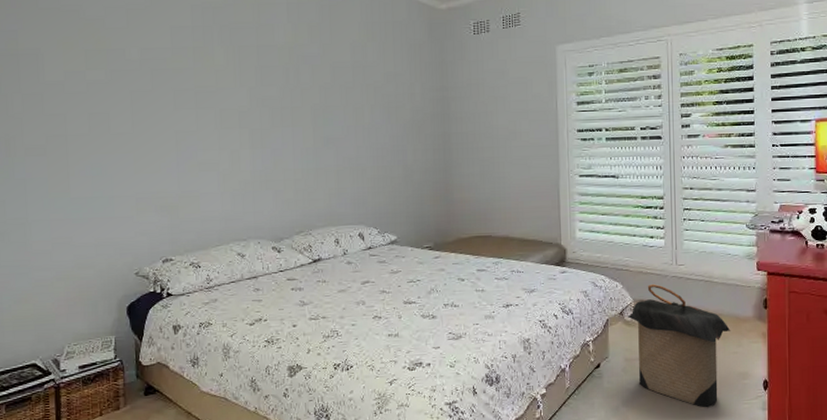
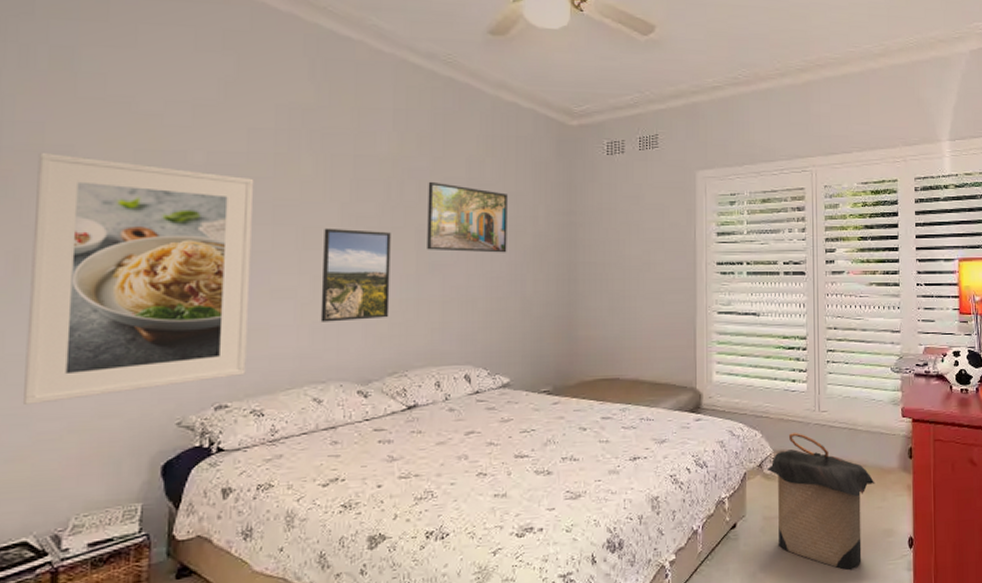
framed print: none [15,55,184,258] -> present [22,152,254,405]
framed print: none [237,109,294,190] -> present [320,228,391,322]
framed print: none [319,65,389,127] -> present [427,181,508,253]

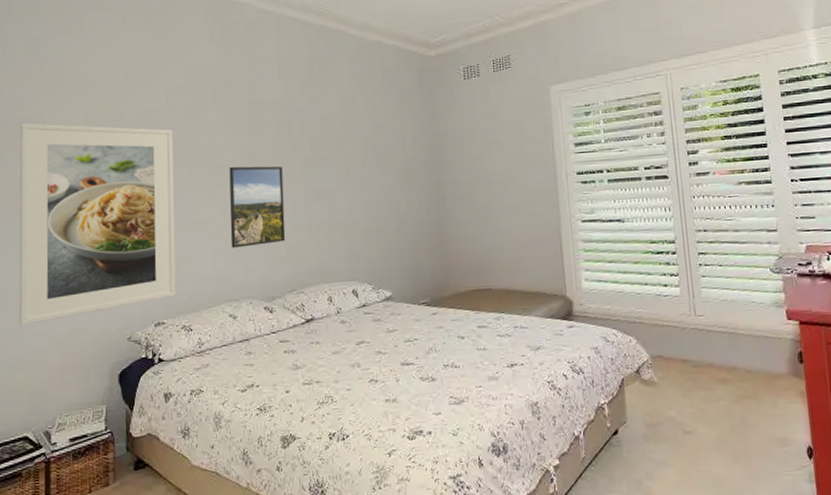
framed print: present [427,181,508,253] -> none [310,118,381,180]
laundry hamper: present [766,433,875,571] -> none [644,338,764,481]

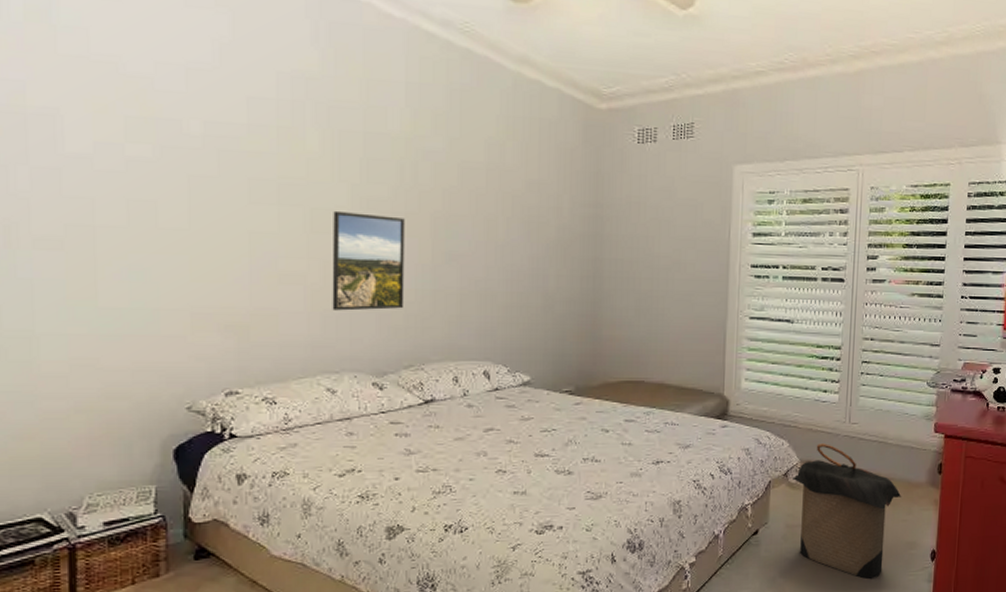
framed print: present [19,122,176,325] -> none [21,114,257,382]
laundry hamper: none [644,338,764,481] -> present [791,444,902,580]

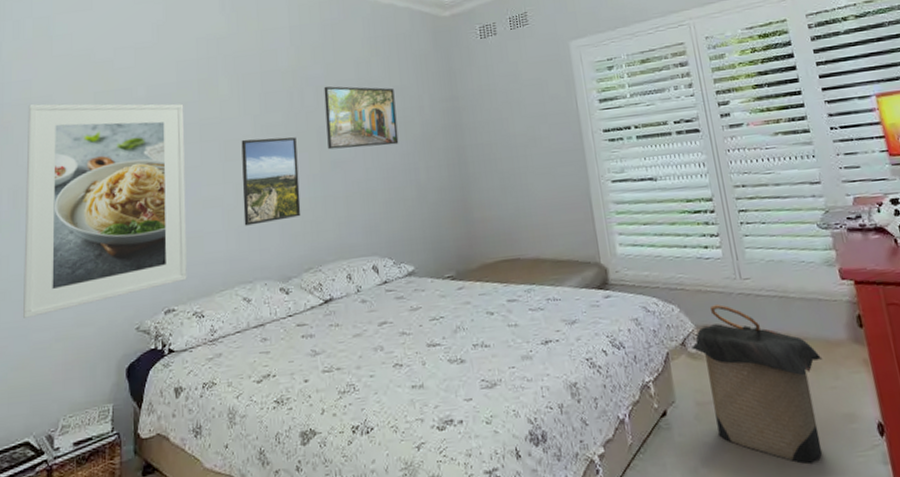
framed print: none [21,114,257,382] -> present [22,103,187,318]
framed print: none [443,164,530,246] -> present [324,86,399,150]

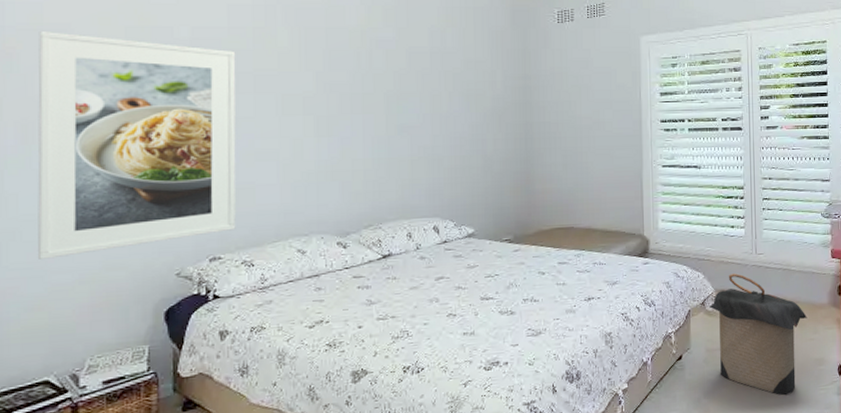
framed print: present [241,137,301,226] -> none [300,95,363,181]
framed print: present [324,86,399,150] -> none [394,50,469,115]

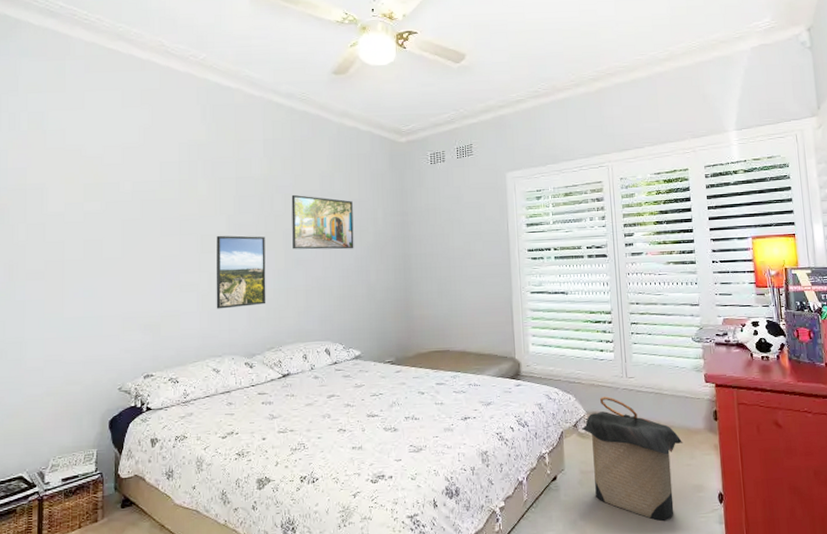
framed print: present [37,30,236,259] -> none [17,189,166,375]
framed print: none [300,95,363,181] -> present [216,235,266,309]
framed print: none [394,50,469,115] -> present [291,194,354,250]

